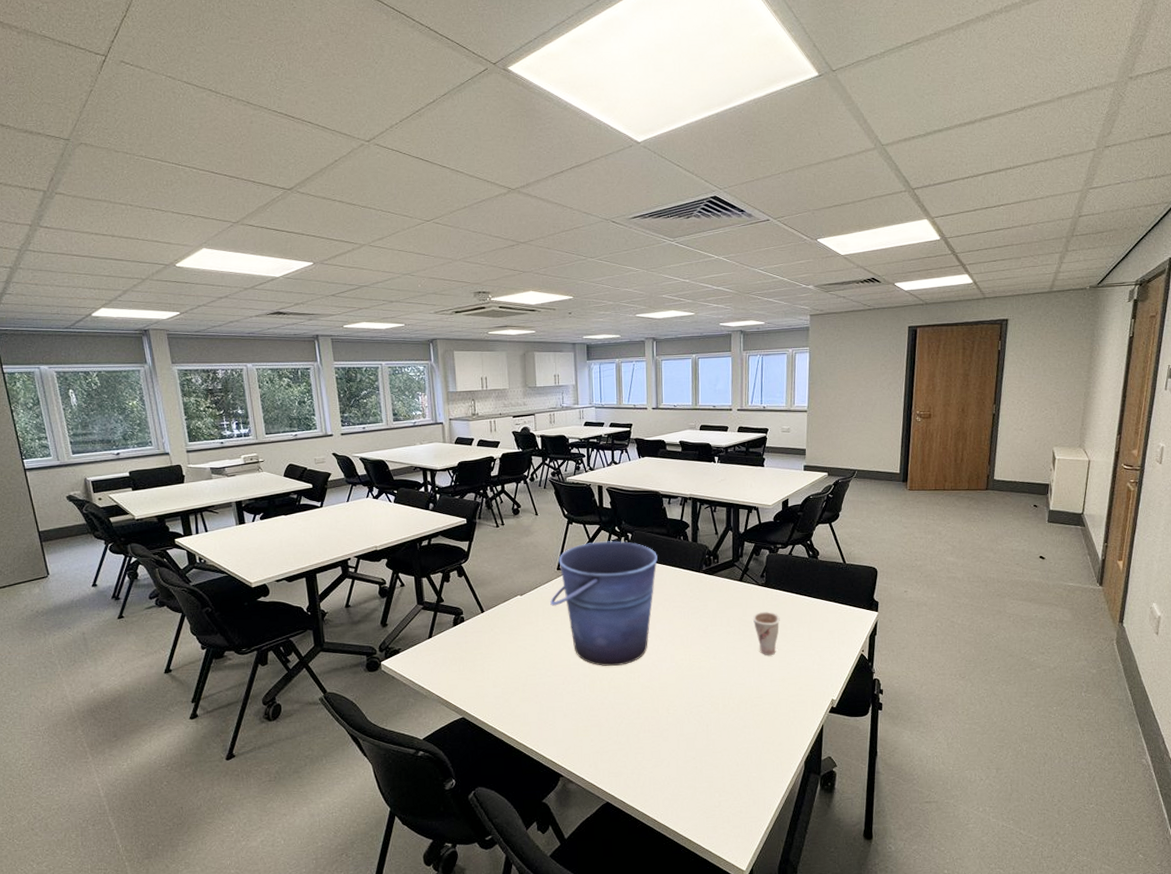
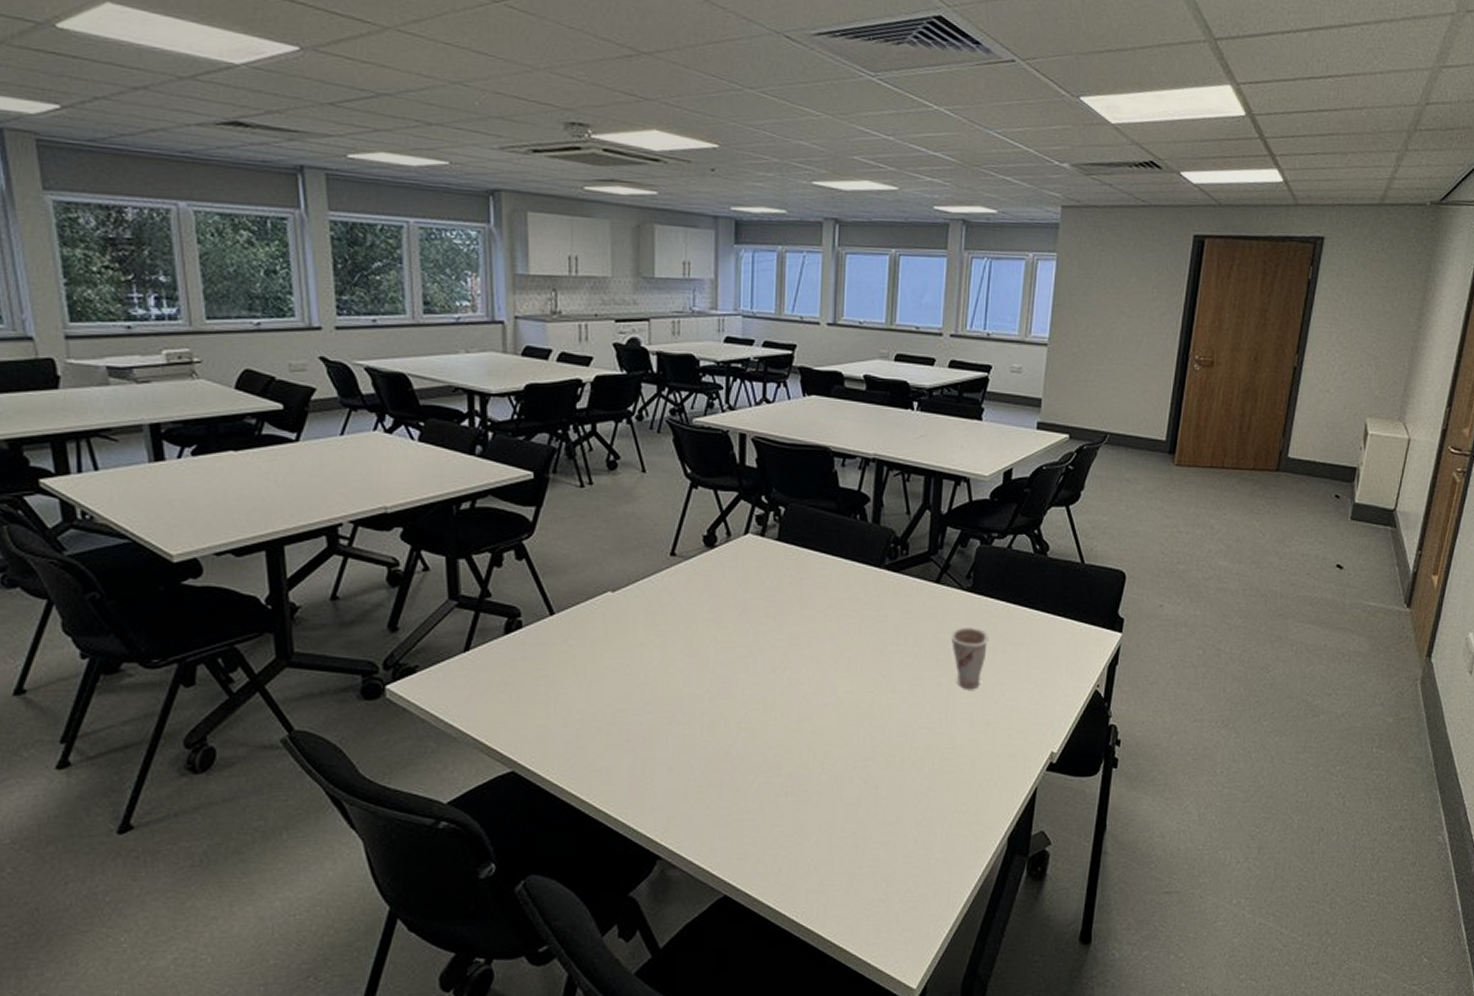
bucket: present [550,541,658,666] -> none [657,516,821,699]

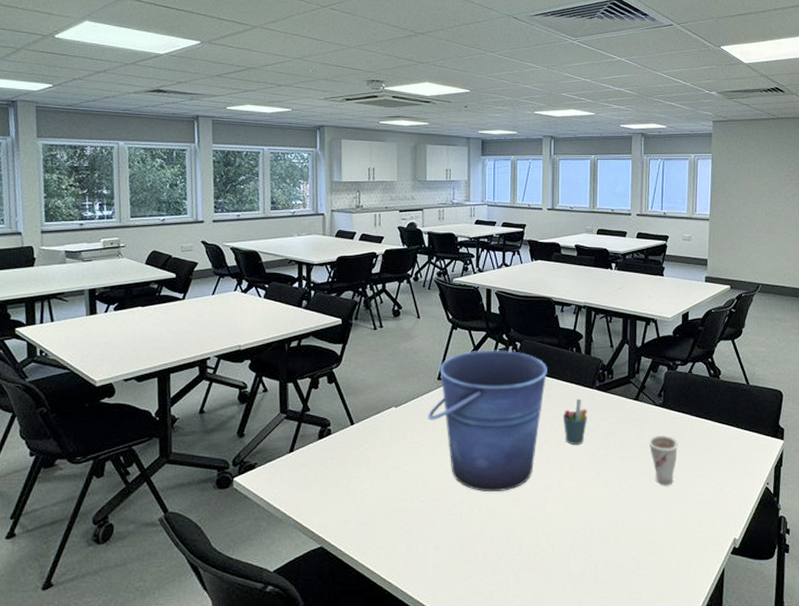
bucket: none [657,516,821,699] -> present [428,350,547,491]
pen holder: none [839,580,872,640] -> present [562,398,587,445]

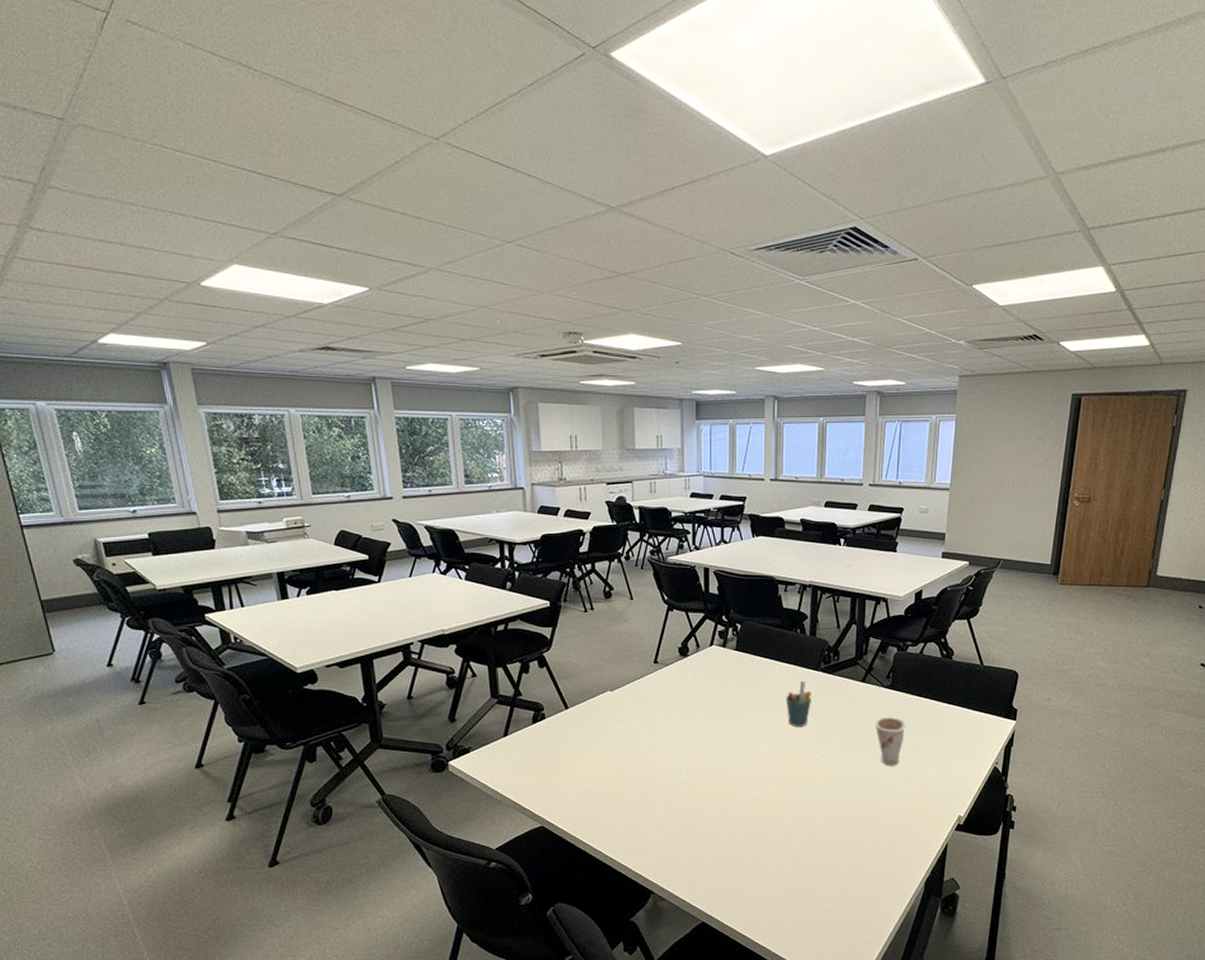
bucket: present [428,350,547,491] -> none [645,632,770,773]

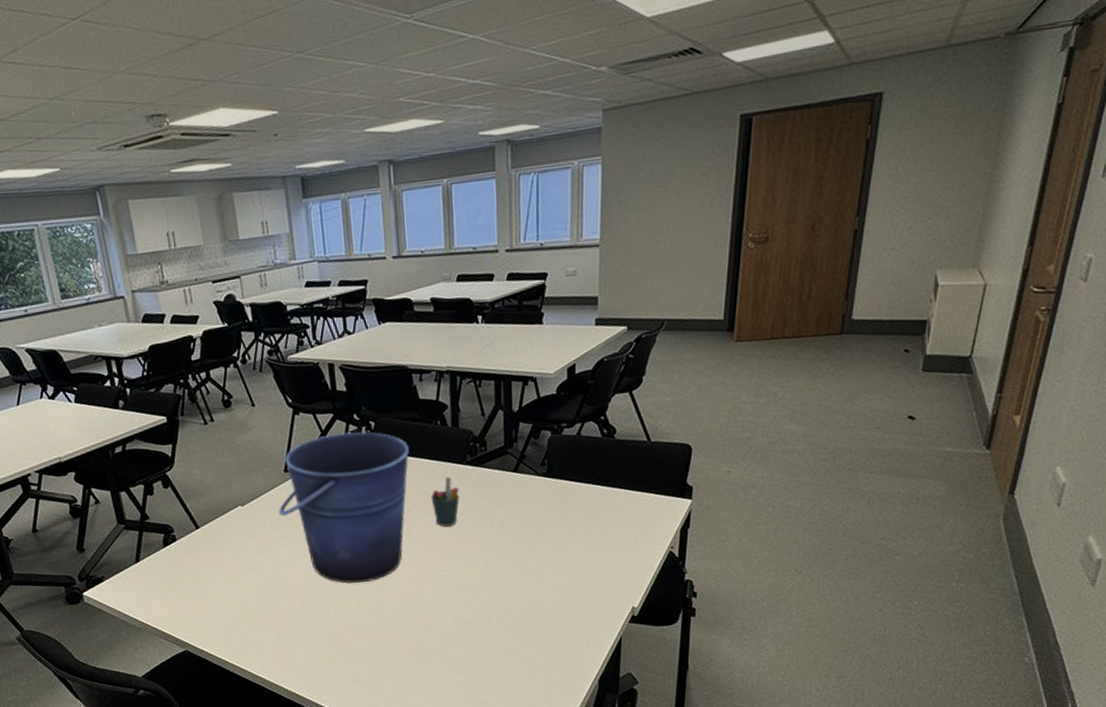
bucket: none [645,632,770,773] -> present [278,432,409,584]
cup: present [874,717,906,766] -> none [531,507,567,560]

